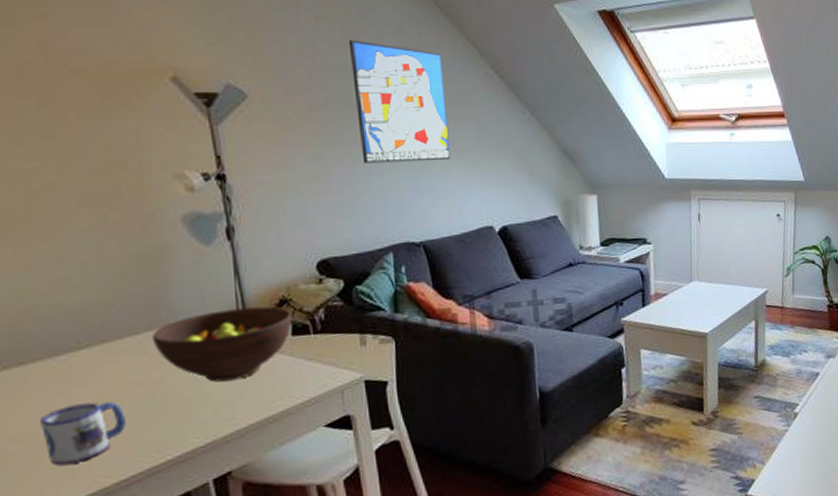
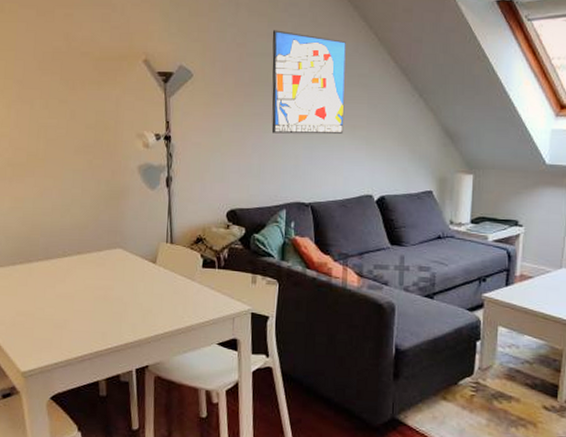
mug: present [41,402,126,465] -> none [36,296,86,338]
fruit bowl: present [151,306,293,382] -> none [109,241,205,296]

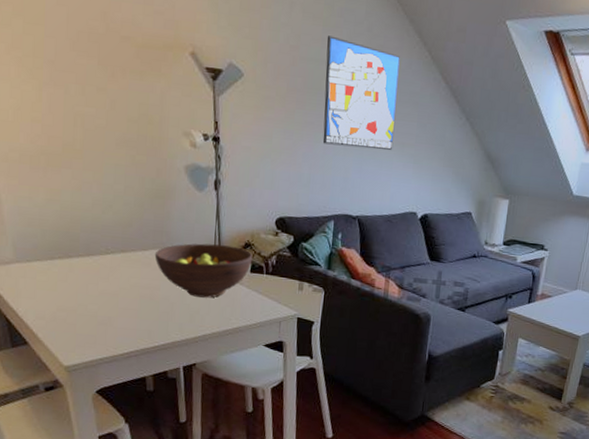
fruit bowl: none [109,241,205,296] -> present [154,243,253,298]

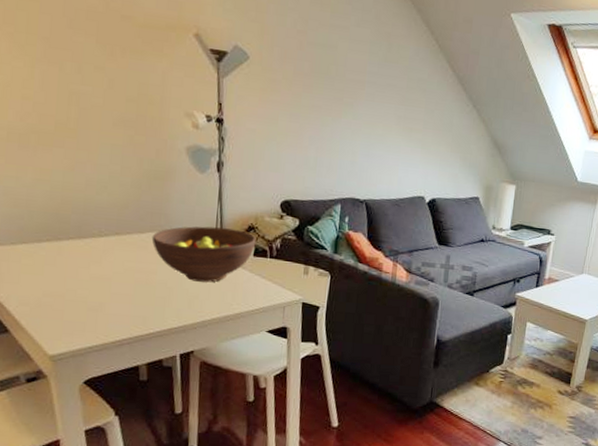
wall art: present [322,35,400,151] -> none [330,22,408,135]

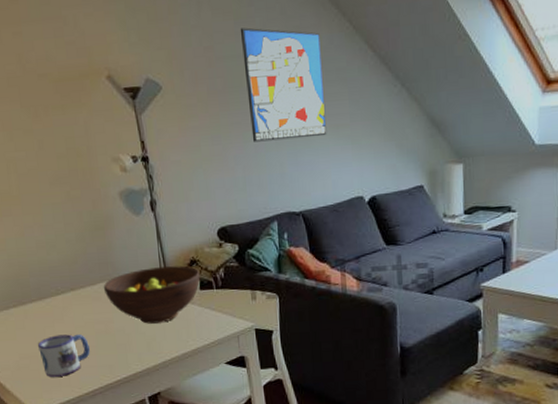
mug: none [67,277,125,321] -> present [38,334,90,377]
wall art: none [330,22,408,135] -> present [240,27,327,142]

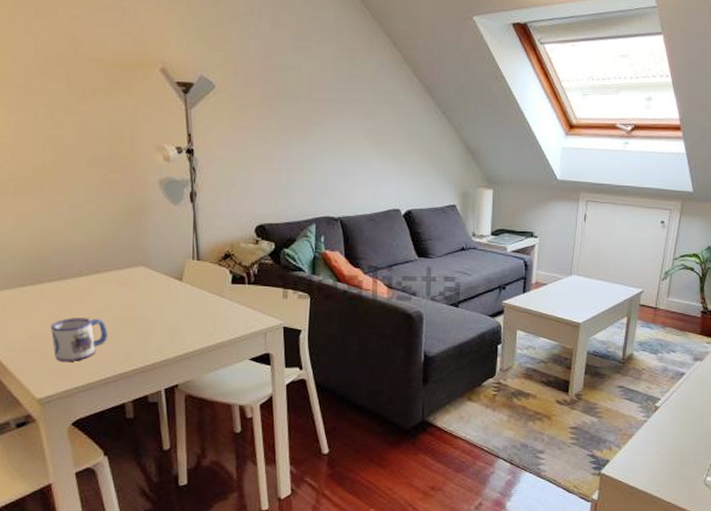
fruit bowl: present [103,266,200,324] -> none [130,257,233,314]
wall art: present [240,27,327,142] -> none [297,43,371,150]

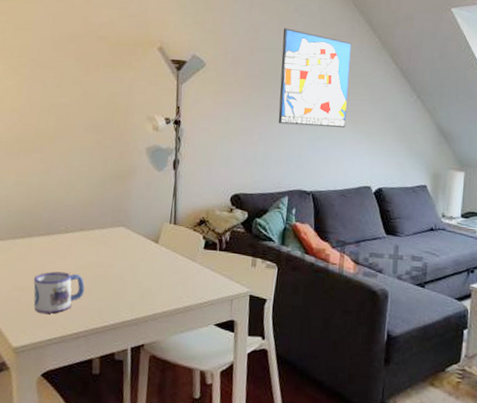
wall art: none [297,43,371,150] -> present [278,28,352,128]

